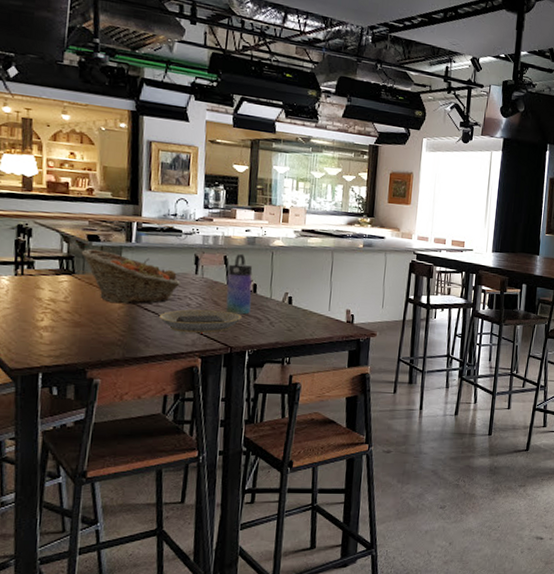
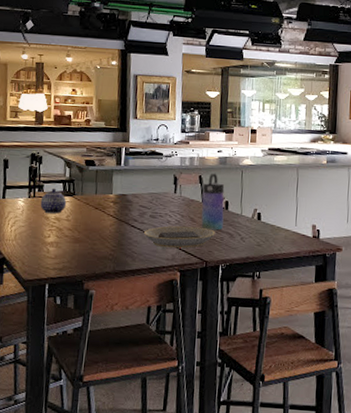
teapot: none [30,265,65,294] -> present [40,188,67,214]
fruit basket: present [81,248,180,305] -> none [80,172,162,222]

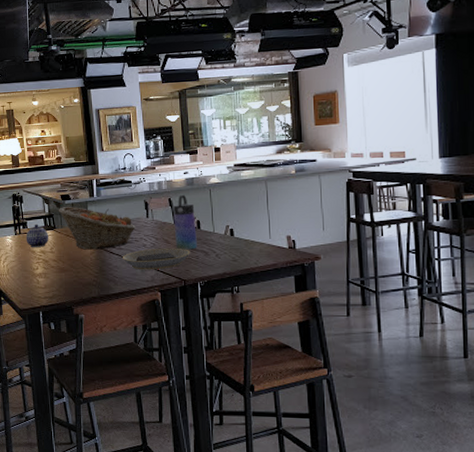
fruit basket: none [80,172,162,222] -> present [58,206,136,250]

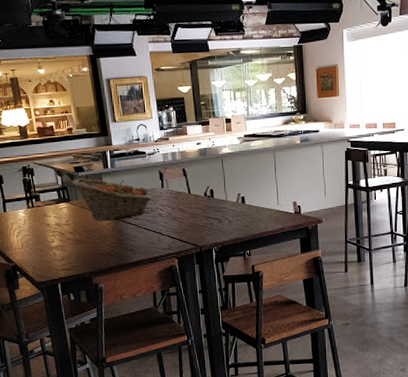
teapot: present [26,224,49,247] -> none [39,196,64,220]
plate: present [123,248,190,270] -> none [140,216,205,239]
water bottle: present [173,194,197,250] -> none [187,164,211,218]

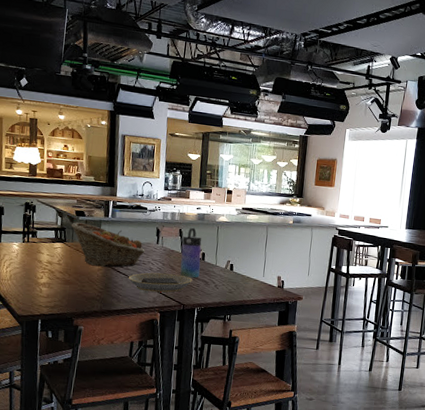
plate: none [140,216,205,239] -> present [129,272,192,293]
water bottle: none [187,164,211,218] -> present [180,227,202,278]

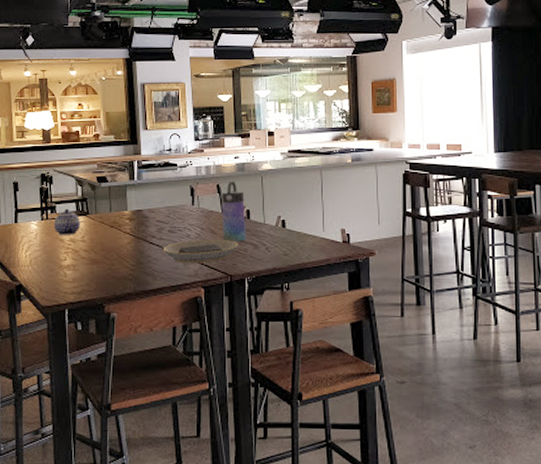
teapot: none [33,234,58,258] -> present [54,208,81,235]
fruit basket: present [71,222,145,268] -> none [93,189,179,239]

